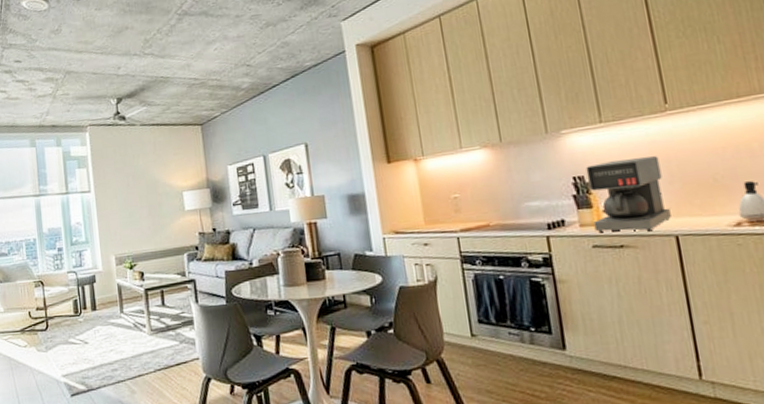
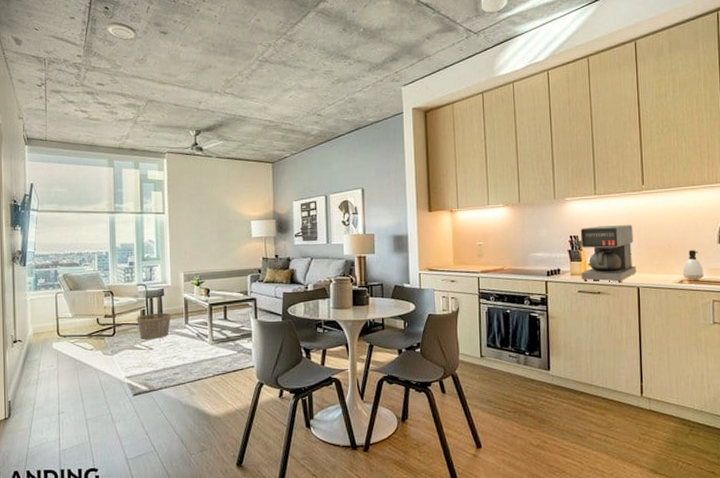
basket: none [69,301,105,333] -> present [136,312,172,339]

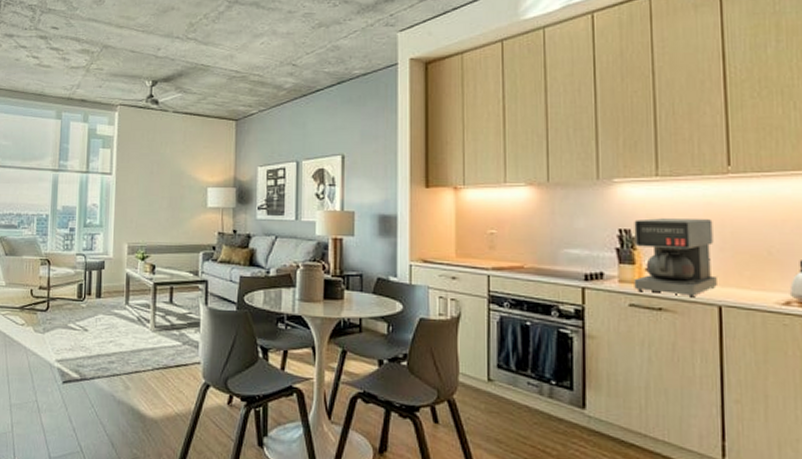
basket: present [136,312,172,339] -> none [73,288,111,319]

